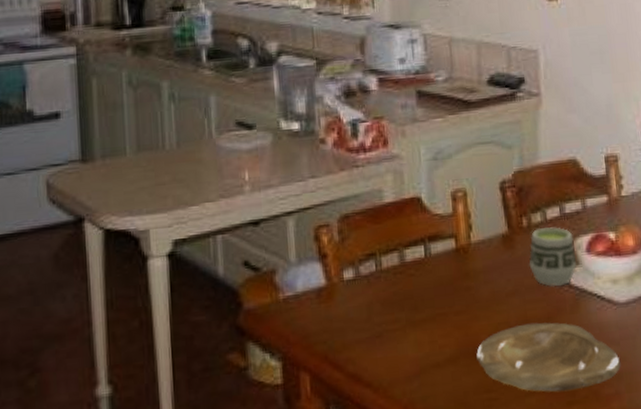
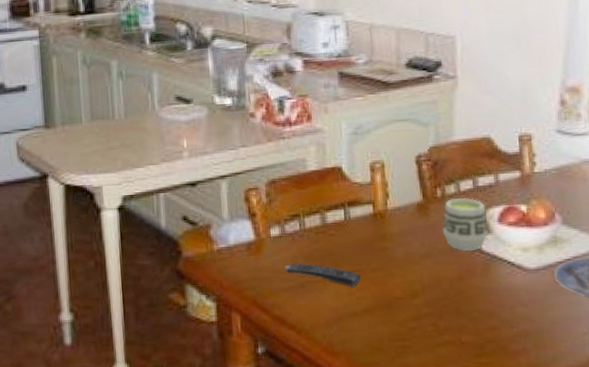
remote control: none [360,309,444,334] -> present [285,263,362,287]
plate: present [476,322,621,393] -> none [391,282,529,345]

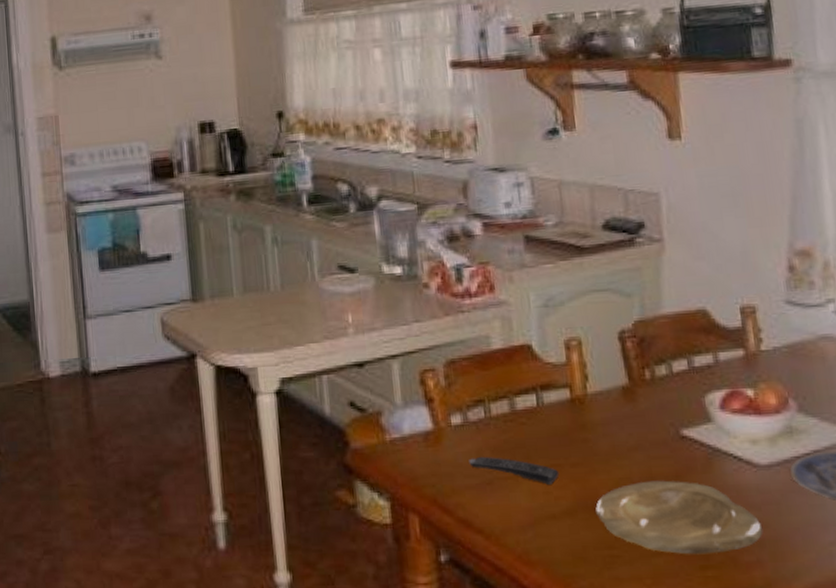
plate: none [391,282,529,345] -> present [595,480,763,555]
cup: present [442,198,488,251] -> none [653,381,708,443]

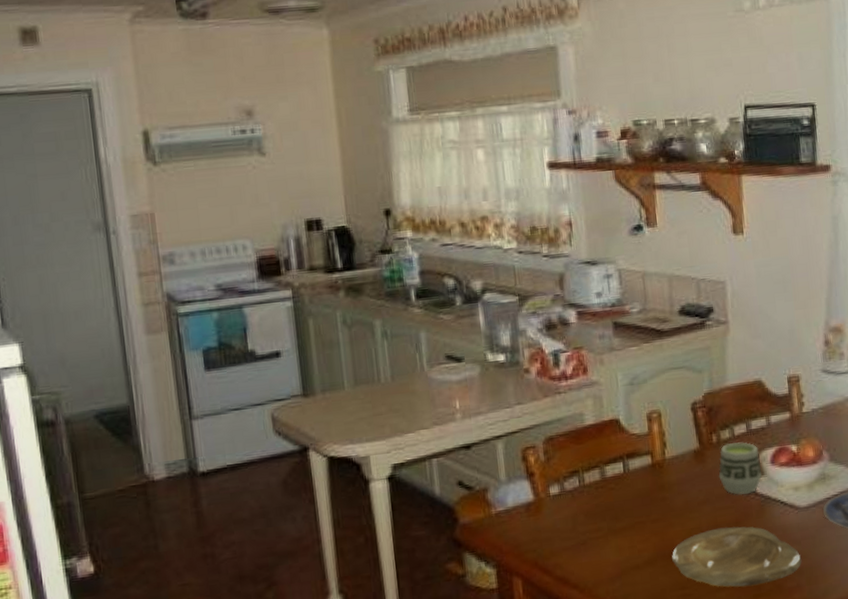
remote control: present [469,456,560,485] -> none [565,520,642,540]
cup: none [653,381,708,443] -> present [718,442,762,495]

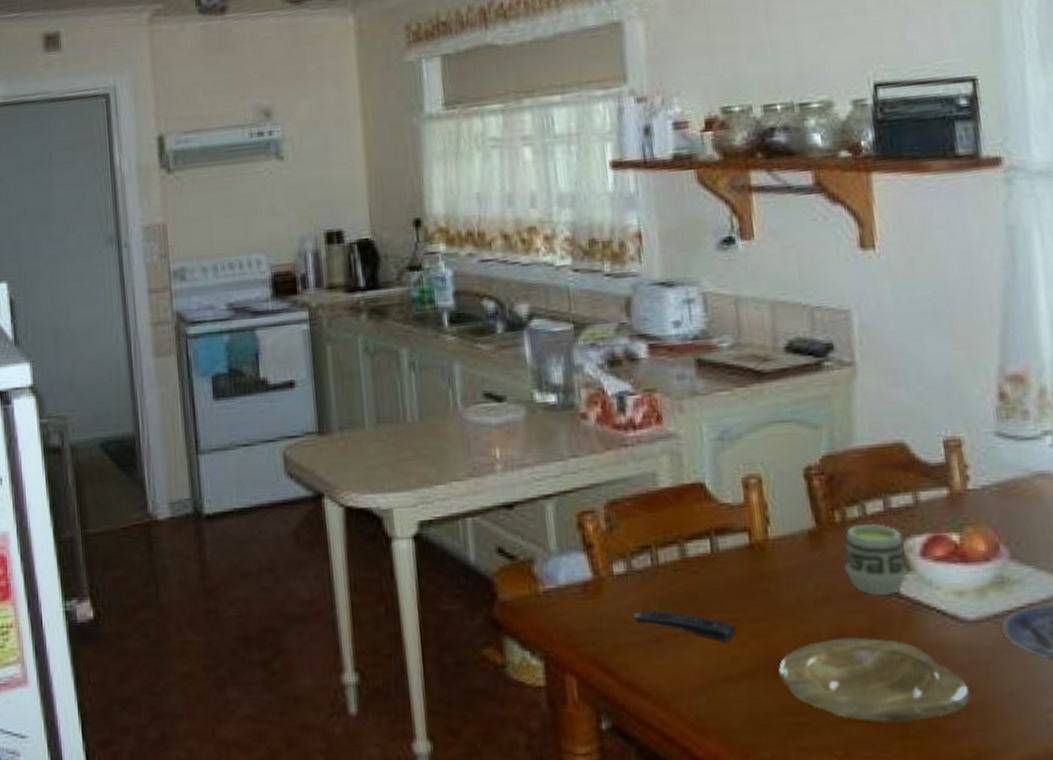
remote control: none [565,520,642,540] -> present [633,609,737,642]

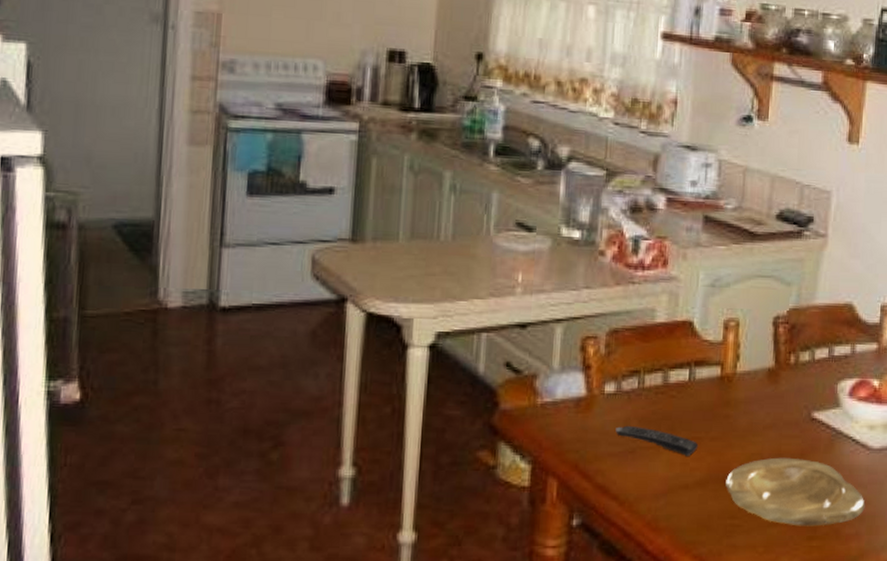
cup: present [844,524,907,595] -> none [790,367,839,425]

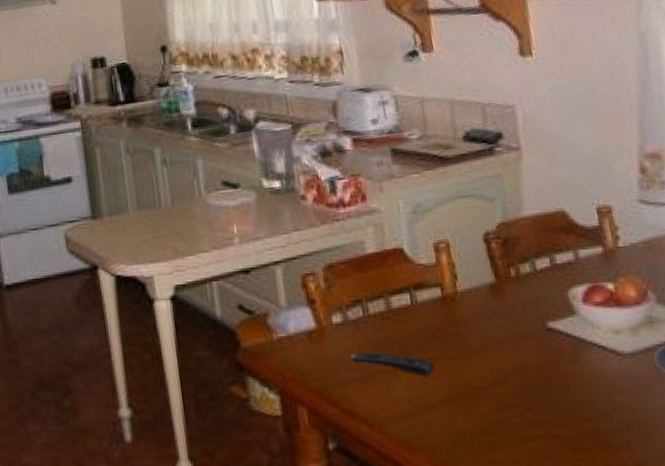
plate: present [725,457,865,527] -> none [470,369,631,439]

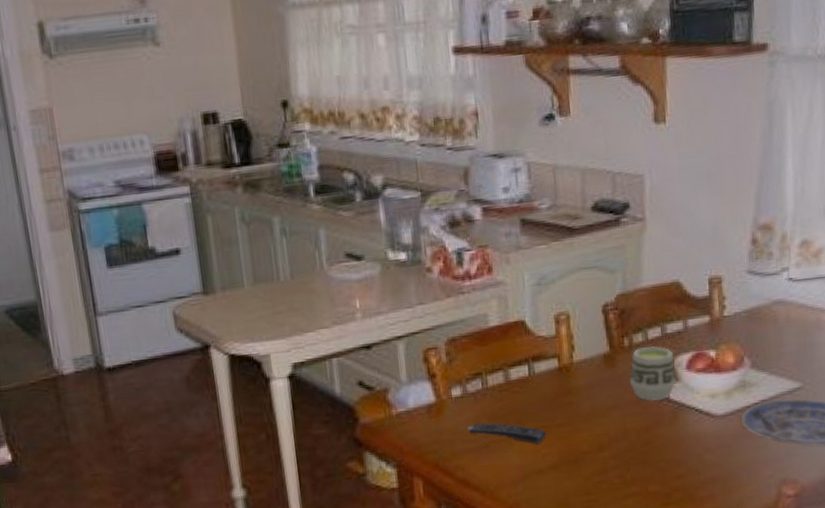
cup: none [519,277,573,335] -> present [629,346,676,401]

